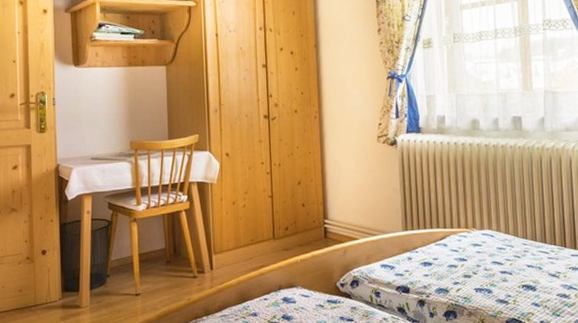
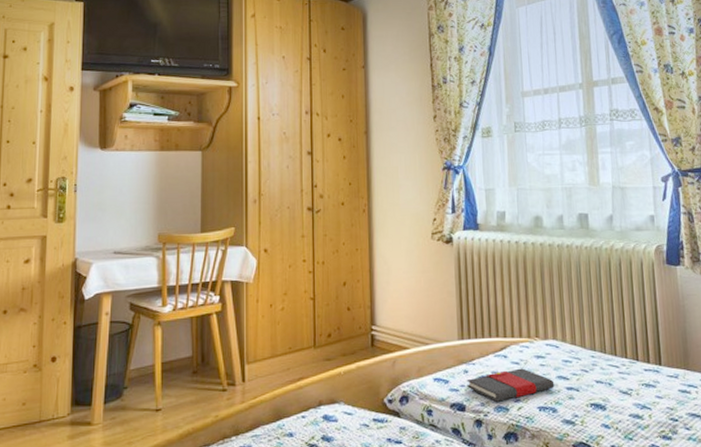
book: none [410,255,490,285] -> present [466,368,555,402]

